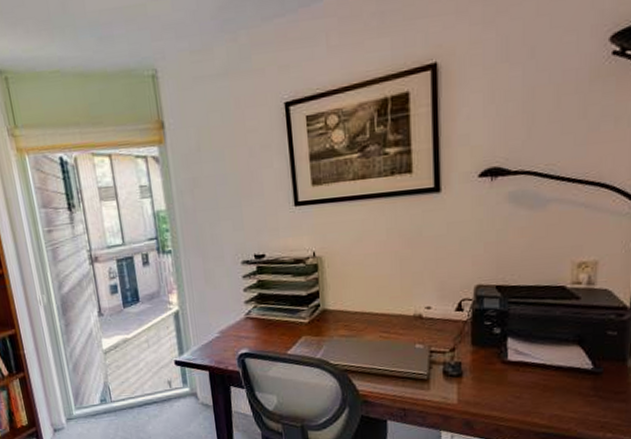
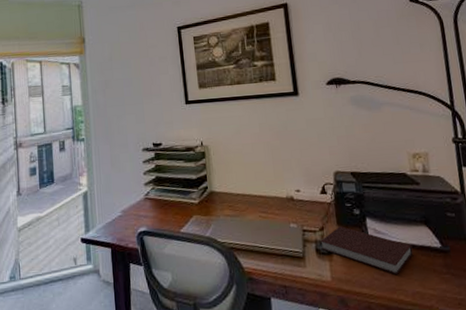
notebook: none [449,347,558,397] -> present [320,226,413,274]

